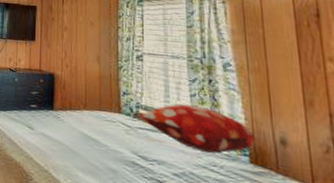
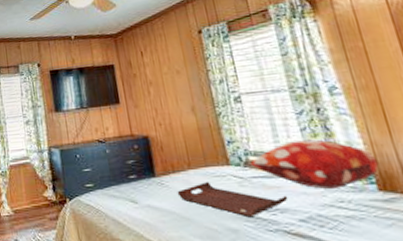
serving tray: none [70,123,167,163] -> present [177,181,289,218]

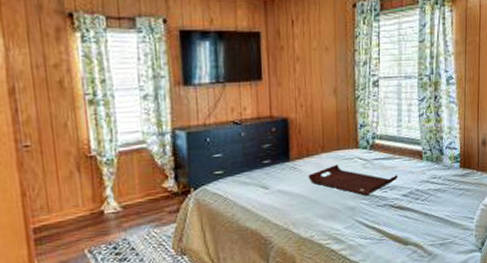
decorative pillow: present [250,139,379,189] -> none [375,124,465,168]

